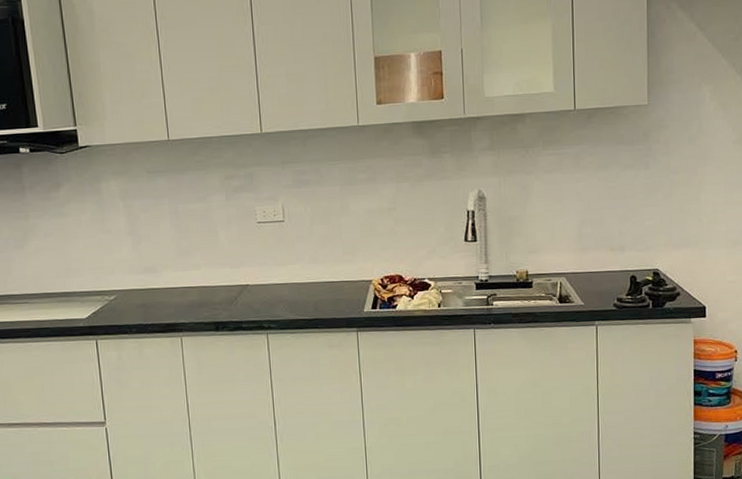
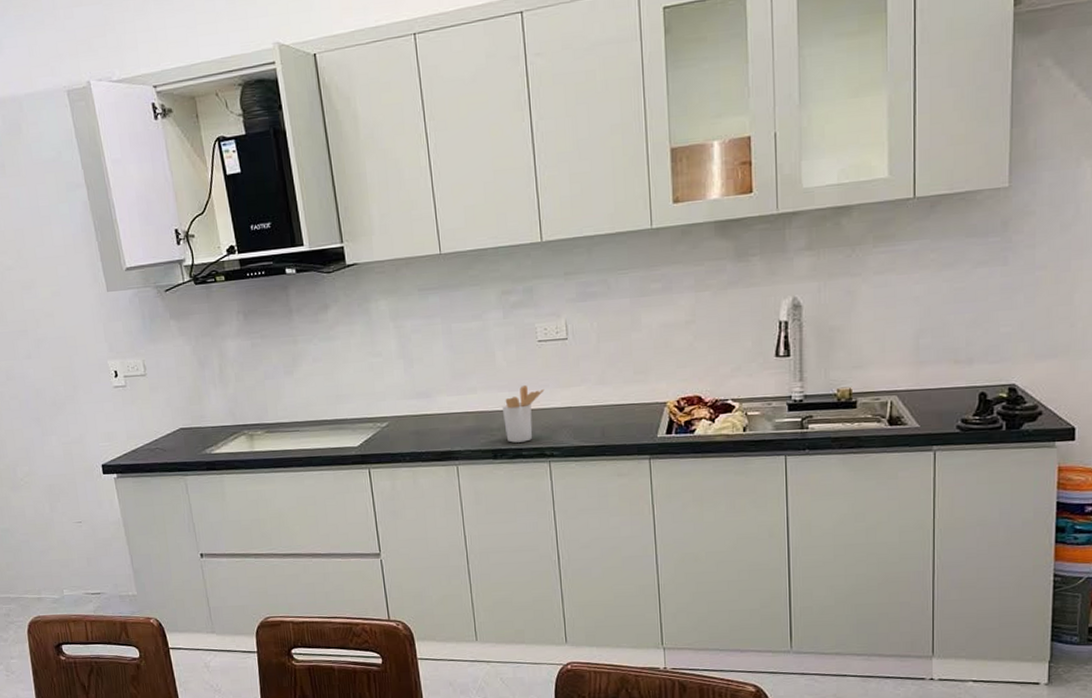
utensil holder: none [223,263,263,316] -> present [501,385,544,443]

